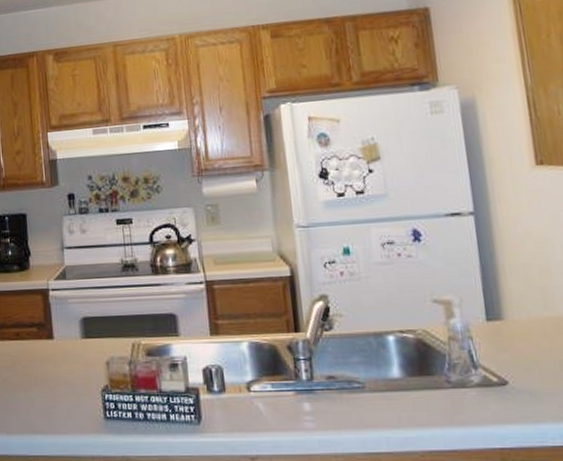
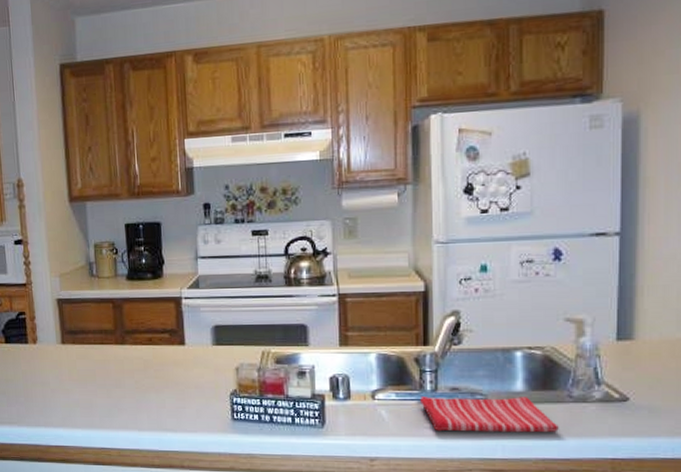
dish towel: none [295,384,442,424] -> present [419,396,559,433]

